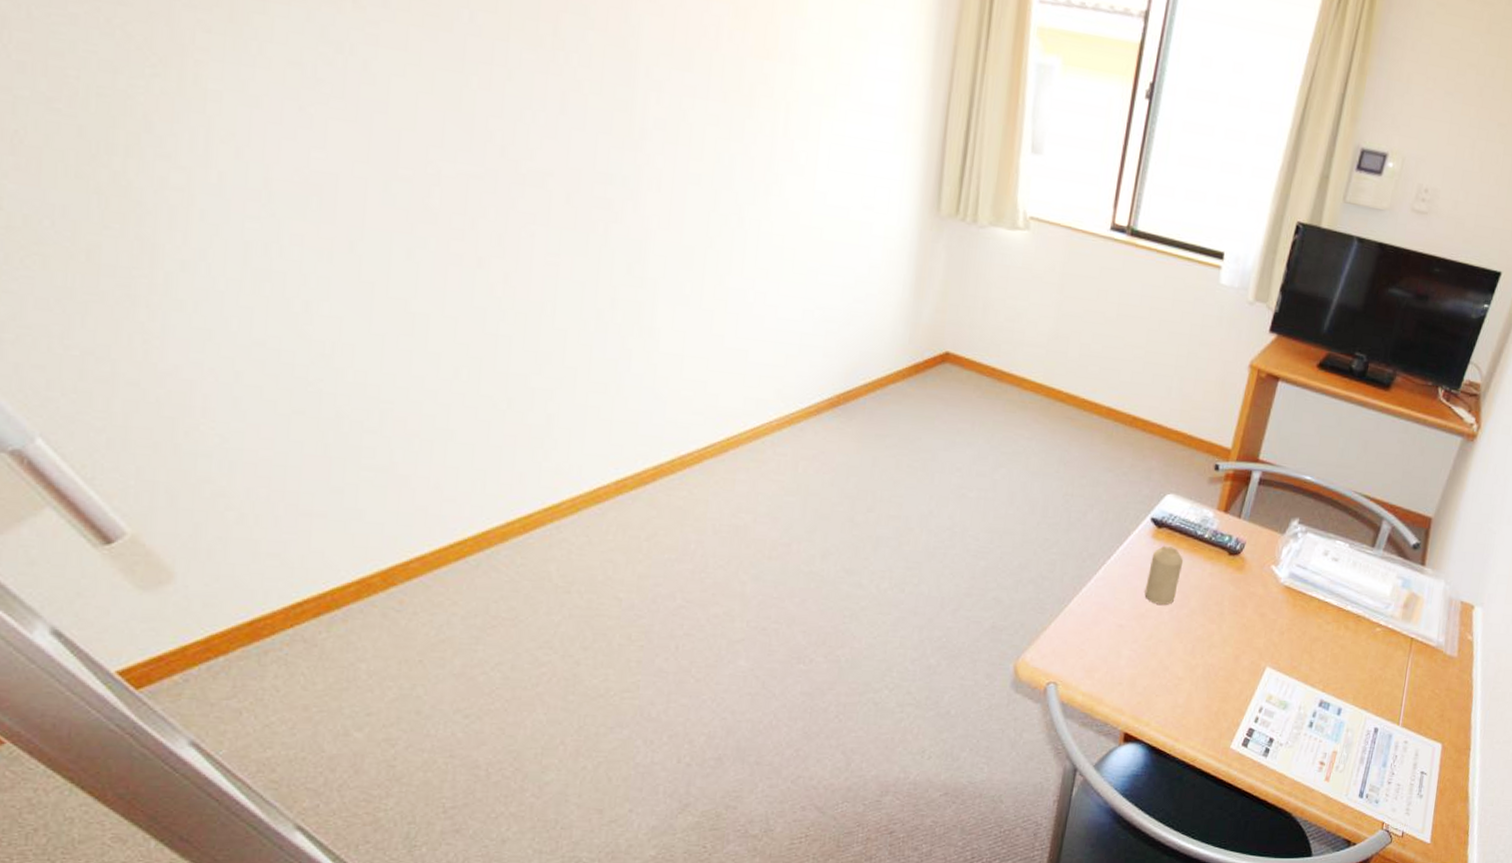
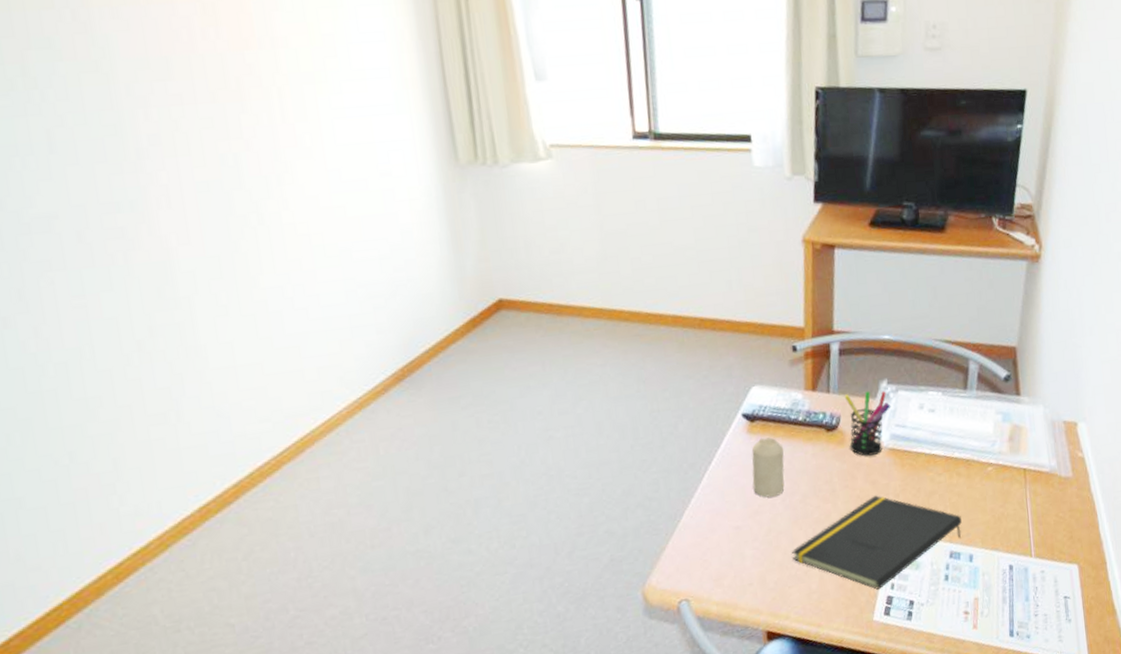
notepad: none [1166,628,1339,719] -> present [792,495,962,590]
pen holder: none [1247,523,1297,589] -> present [844,391,891,456]

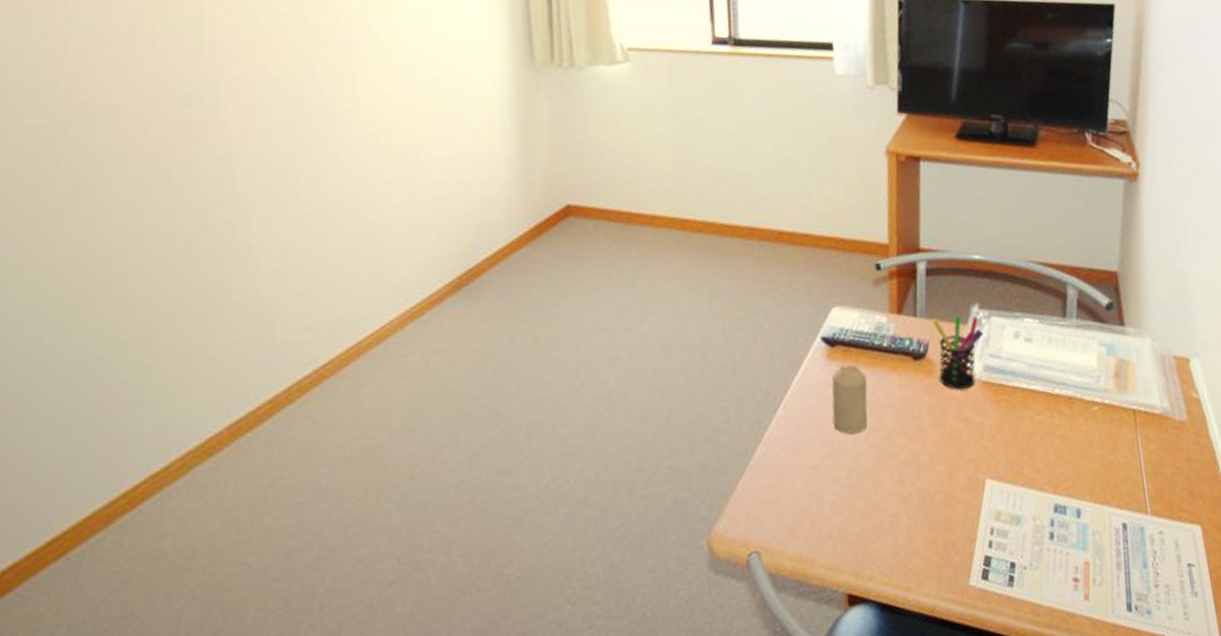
notepad: present [792,495,962,590] -> none [876,435,1067,548]

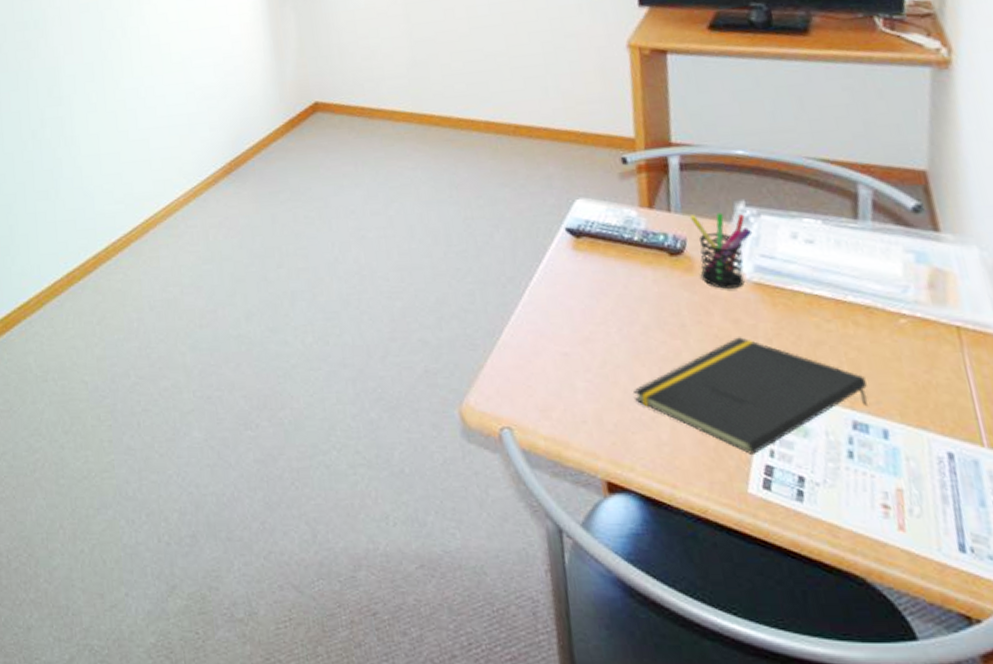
candle: present [831,364,868,434] -> none [578,256,621,324]
notepad: none [876,435,1067,548] -> present [634,337,868,454]

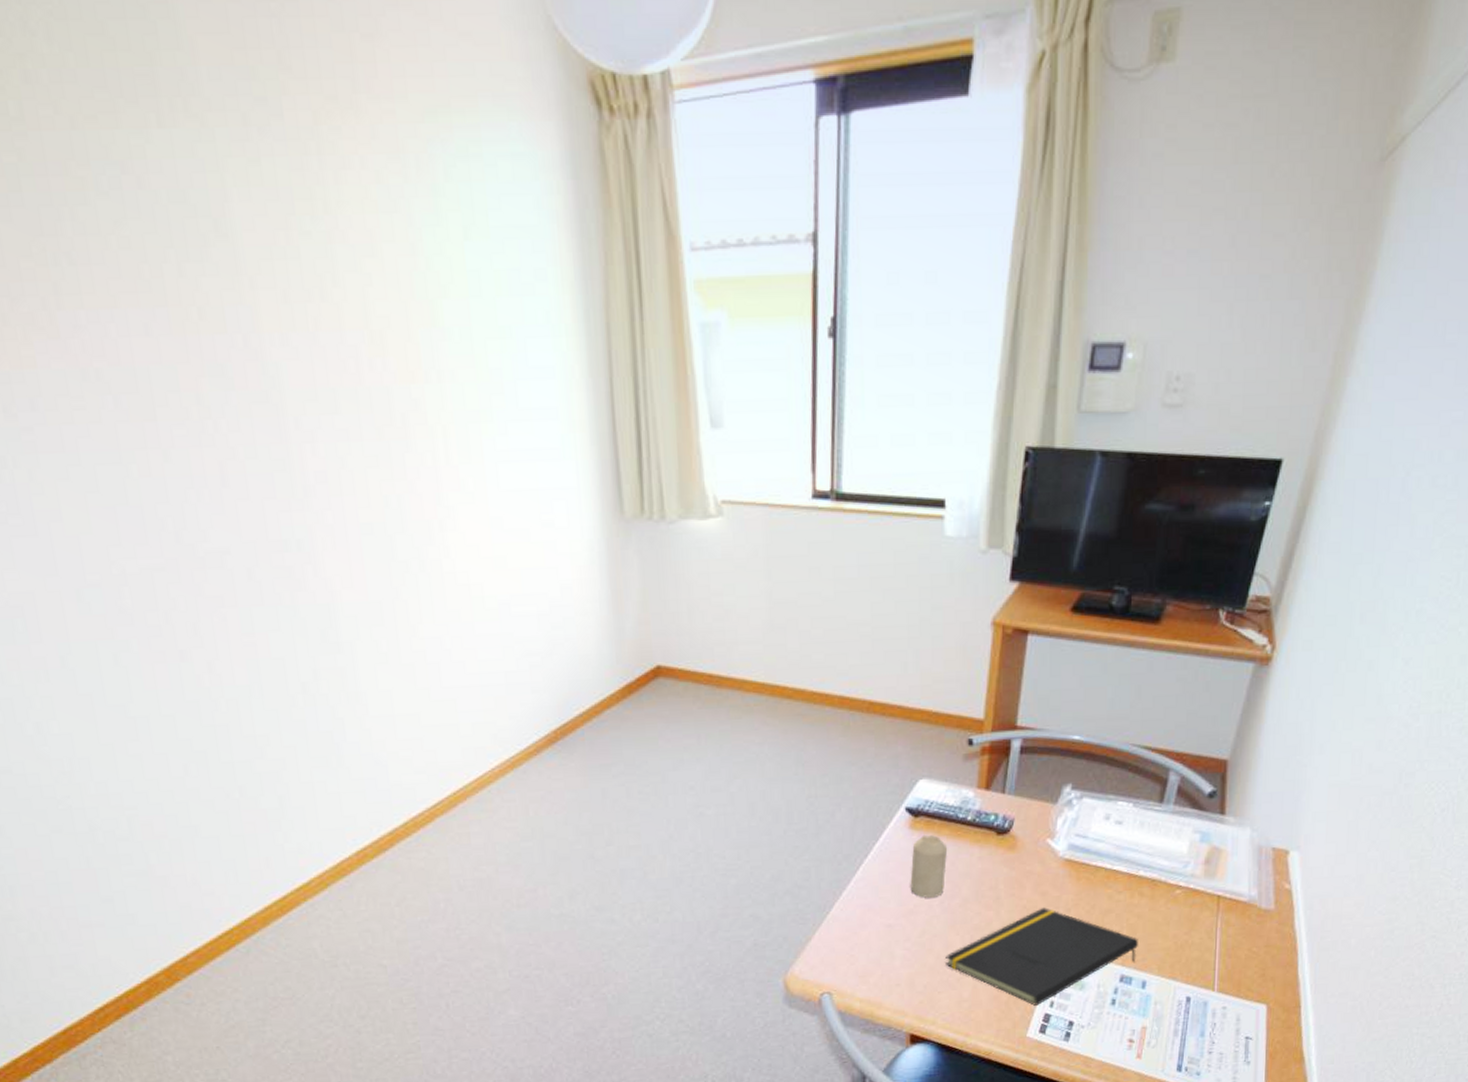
candle: none [578,256,621,324] -> present [910,834,948,898]
pen holder: present [689,212,753,289] -> none [1020,795,1073,865]

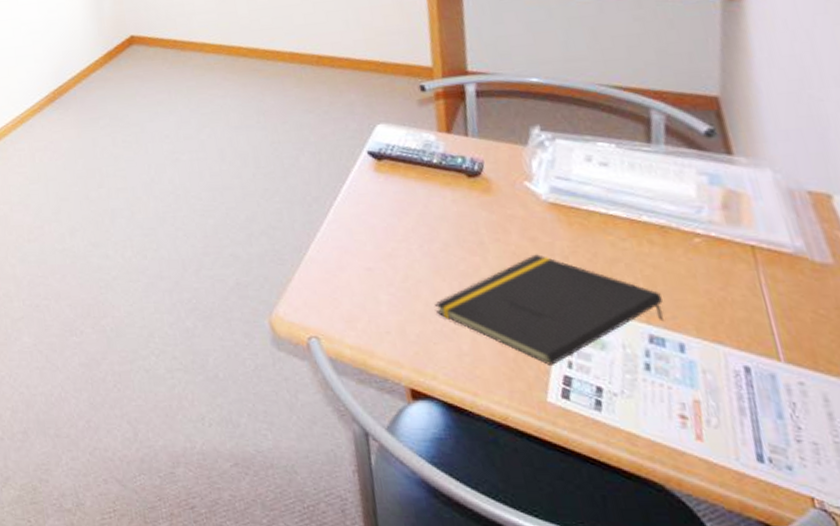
candle: present [910,834,948,898] -> none [380,177,421,241]

